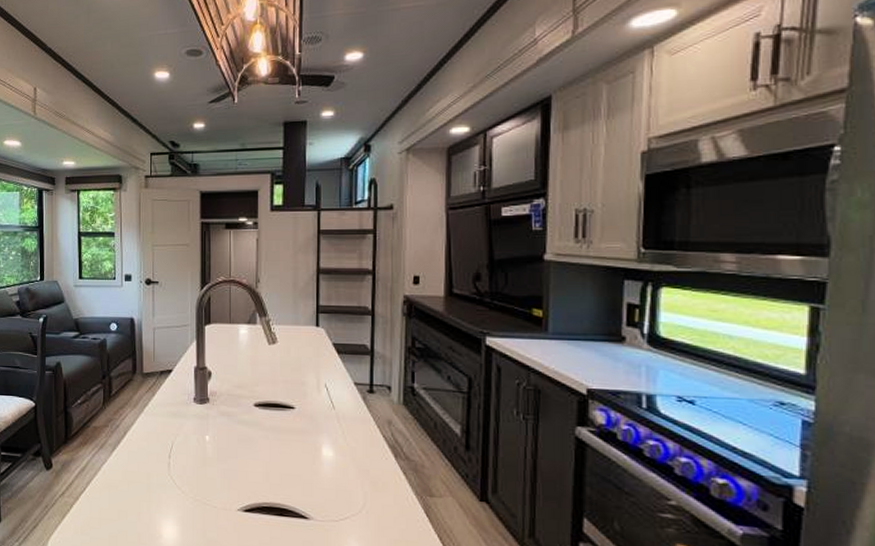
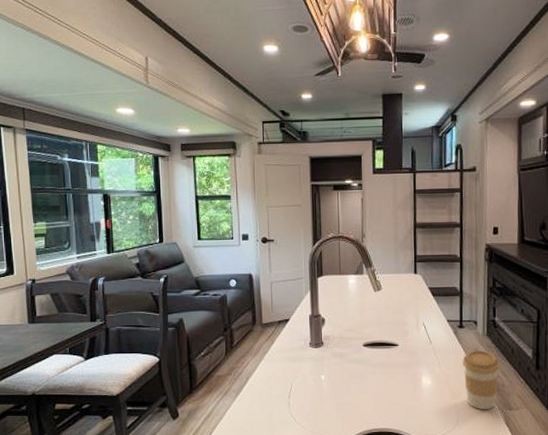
coffee cup: none [372,421,420,495] -> present [463,350,501,410]

